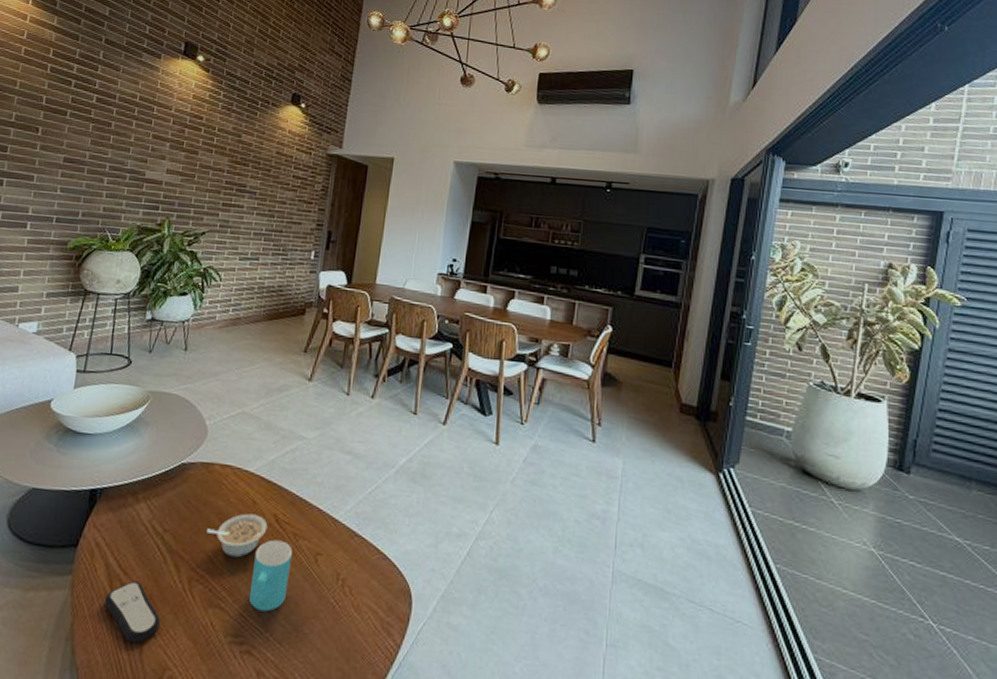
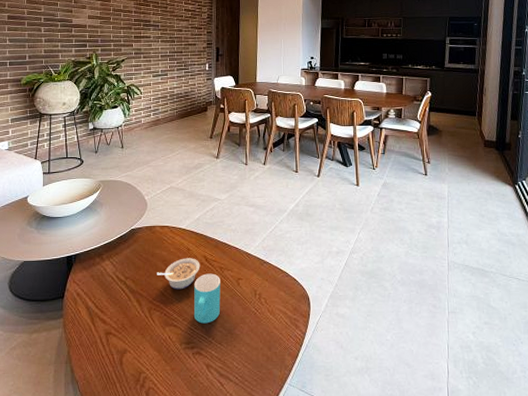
remote control: present [104,581,160,644] -> none [89,316,132,359]

